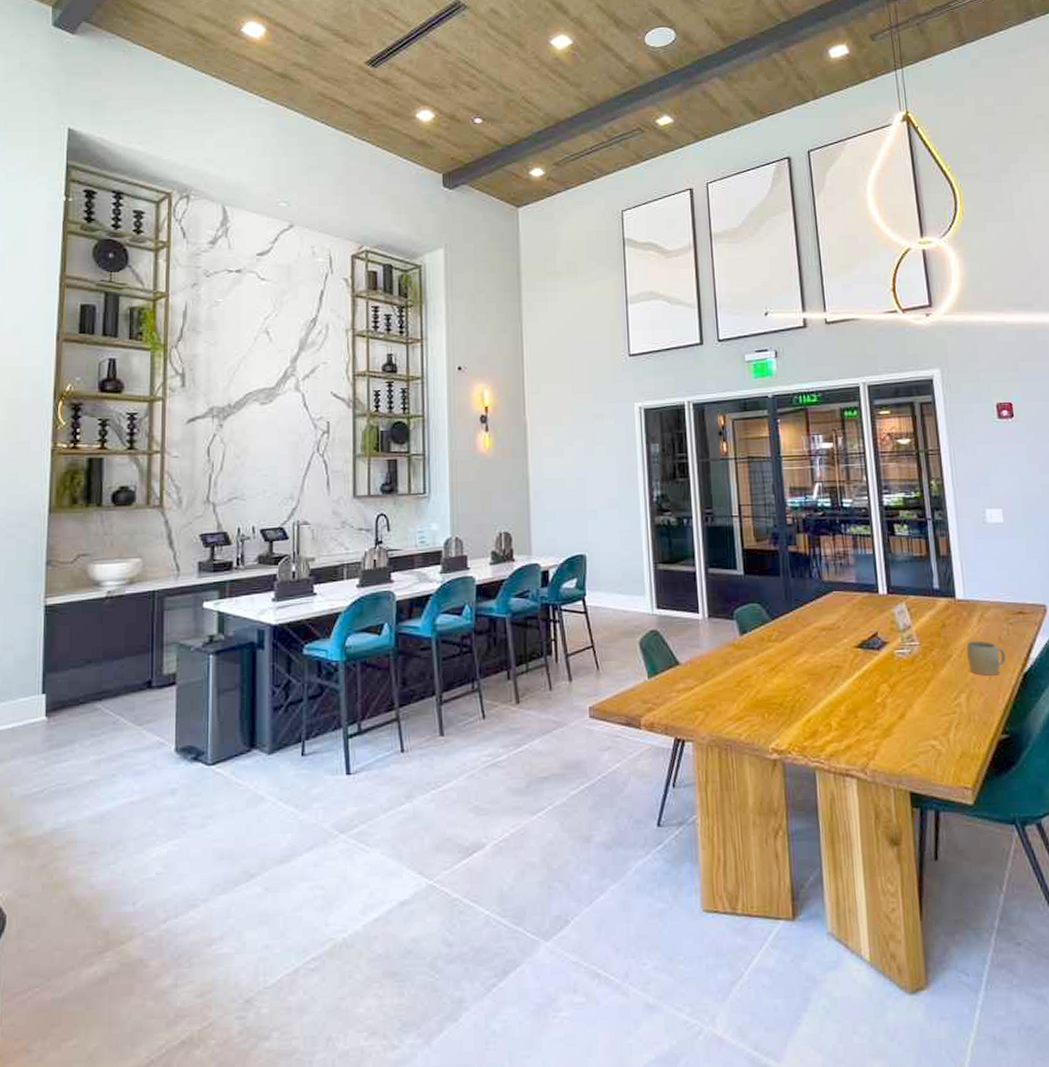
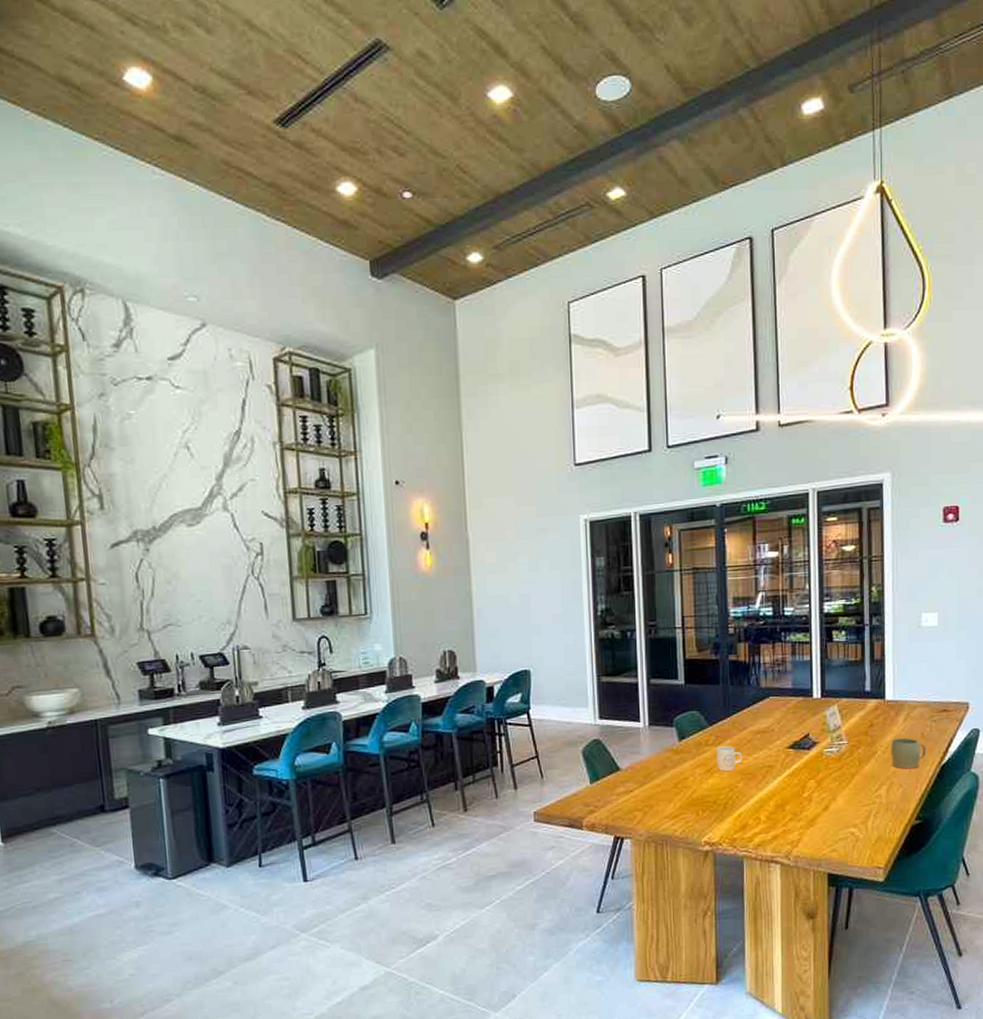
mug: none [780,642,809,671] -> present [716,745,743,772]

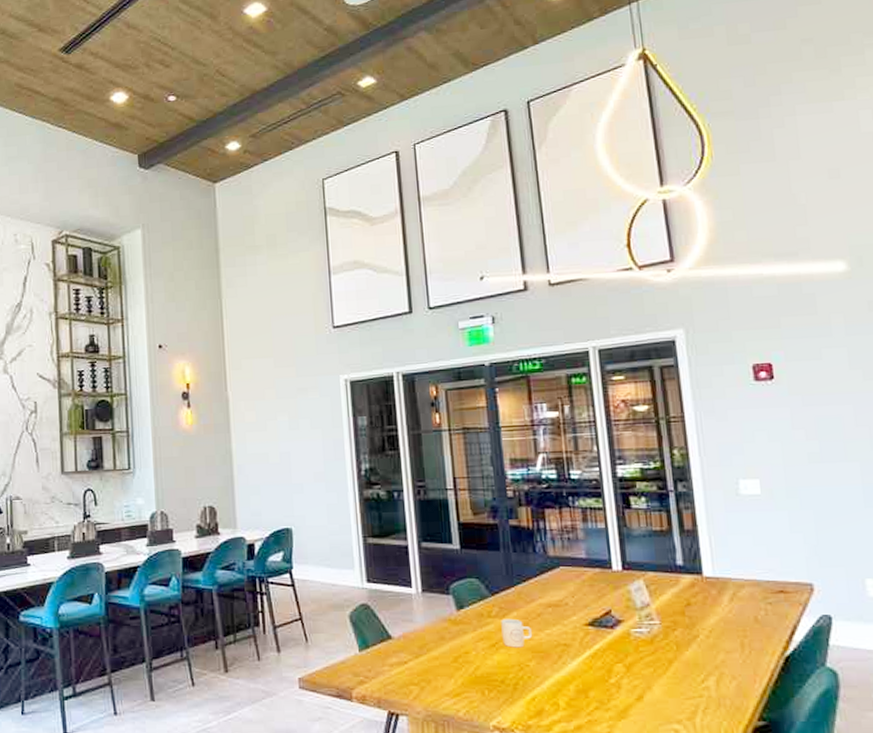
mug: present [891,737,927,769] -> none [716,621,764,658]

